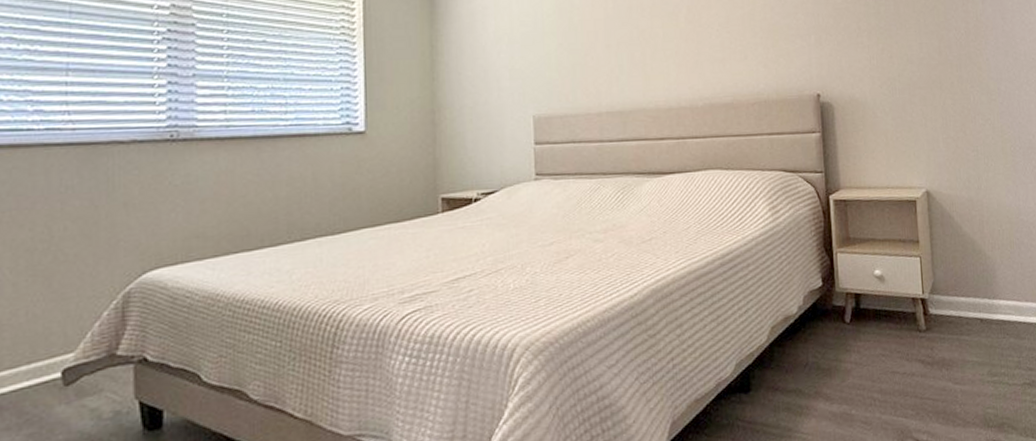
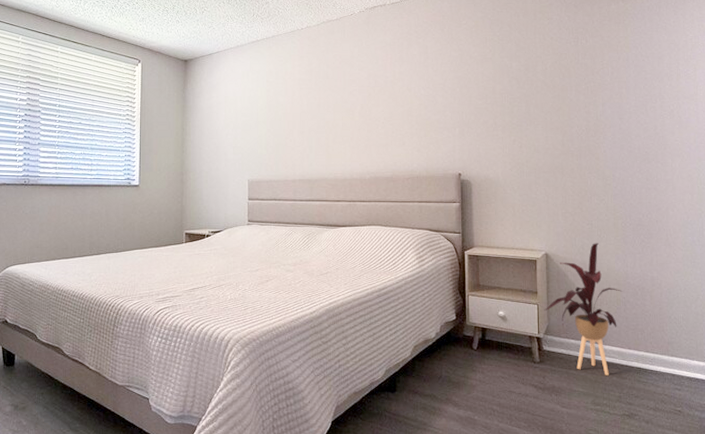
house plant: none [928,173,1016,338] -> present [544,243,622,375]

